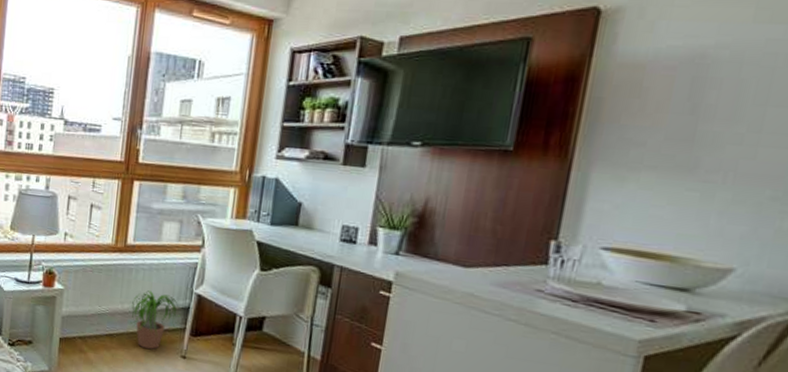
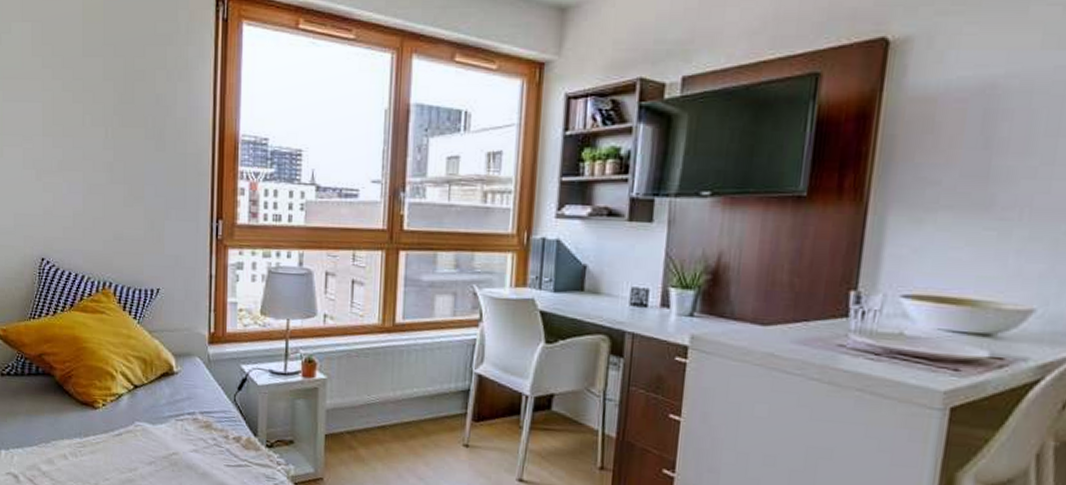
potted plant: present [130,290,181,349] -> none [404,374,461,439]

